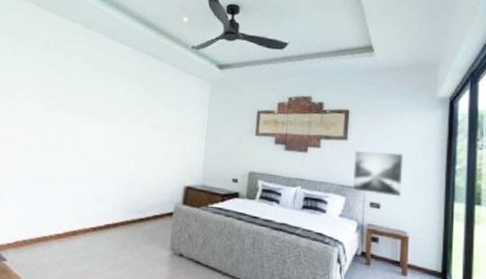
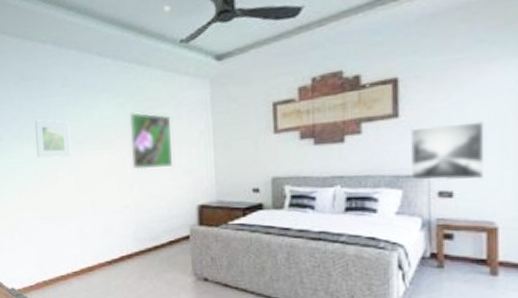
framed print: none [45,86,83,124] -> present [34,120,71,158]
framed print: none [133,95,174,149] -> present [130,111,173,170]

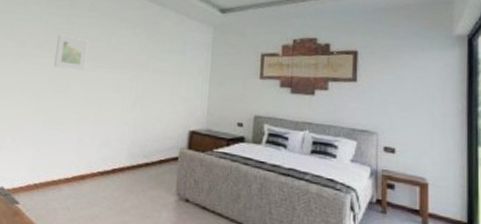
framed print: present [130,111,173,170] -> none [137,41,177,93]
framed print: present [411,121,485,181] -> none [365,92,419,142]

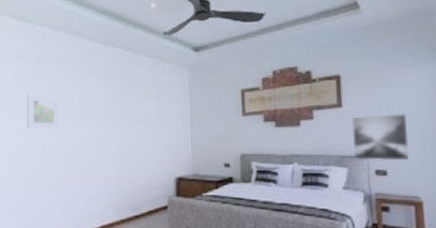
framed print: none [365,92,419,142] -> present [352,113,410,161]

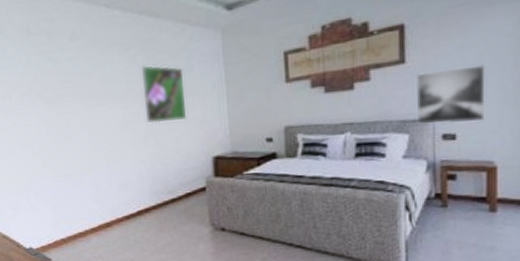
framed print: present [27,94,60,130] -> none [43,76,84,115]
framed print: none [116,91,154,143] -> present [142,64,187,124]

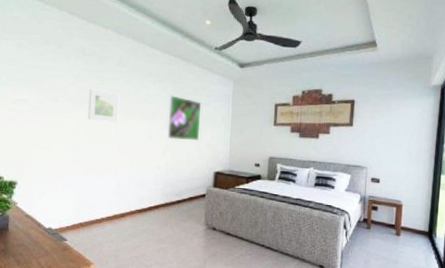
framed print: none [43,76,84,115] -> present [88,89,120,122]
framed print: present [417,65,485,124] -> none [357,134,400,173]

